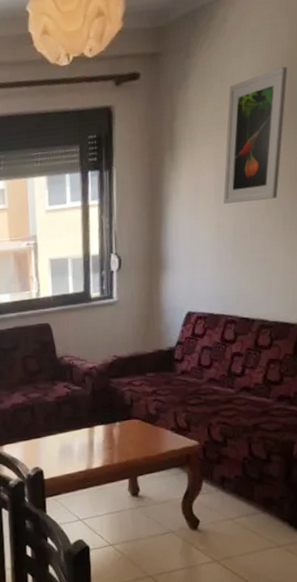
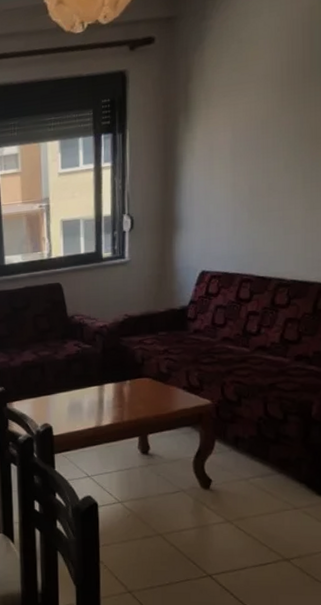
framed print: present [223,66,288,204] -> none [240,24,309,163]

